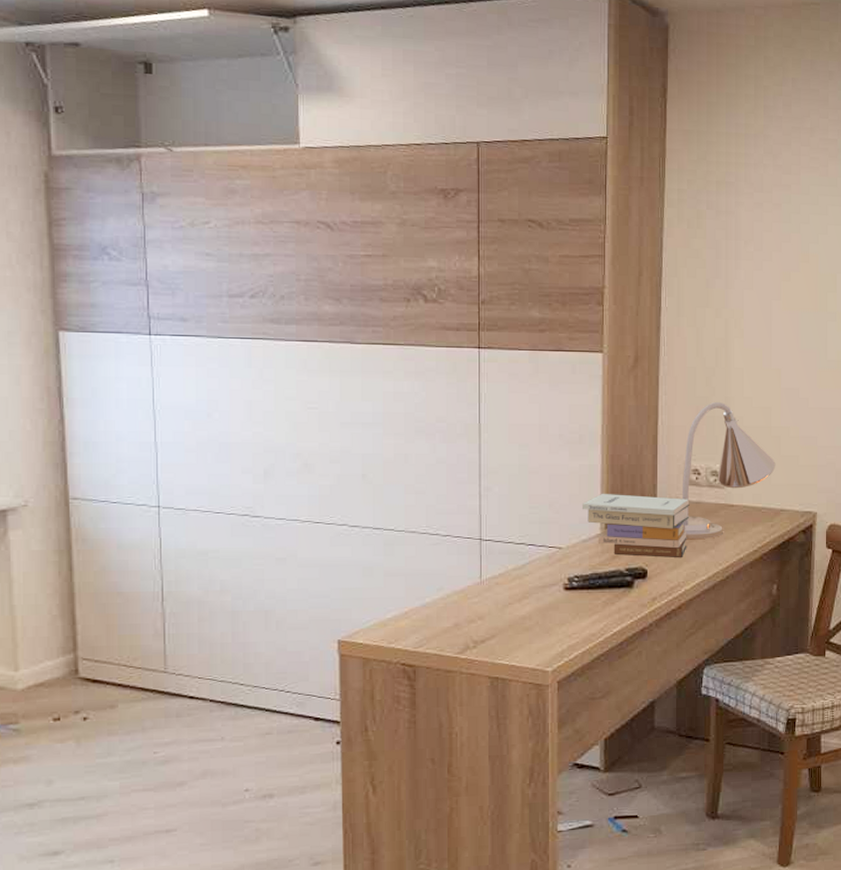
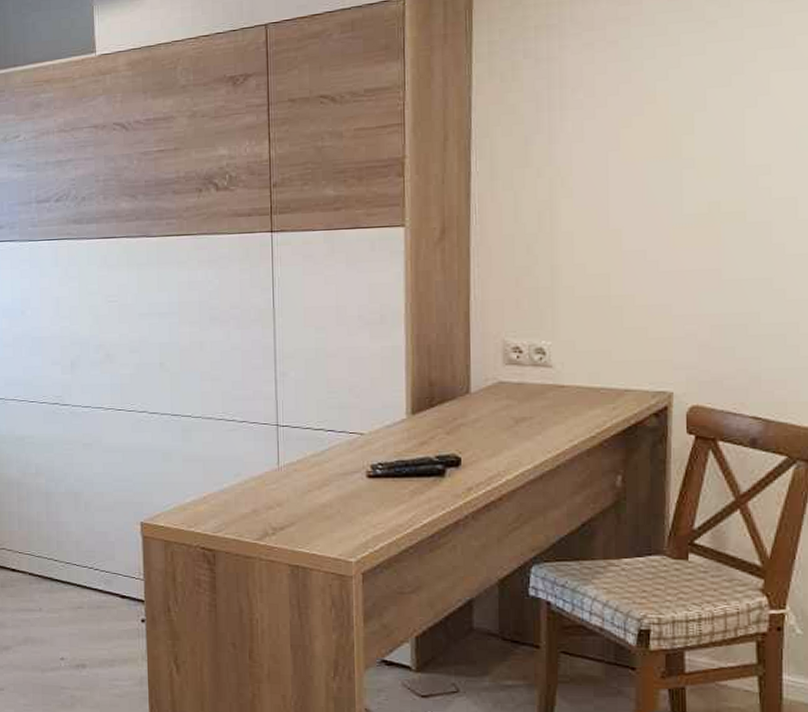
books: present [581,493,690,557] -> none [384,375,510,444]
table lamp: present [681,401,776,539] -> none [500,270,618,424]

